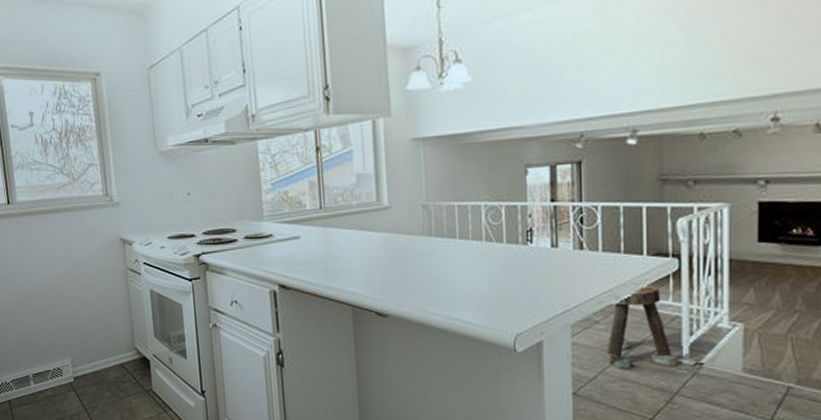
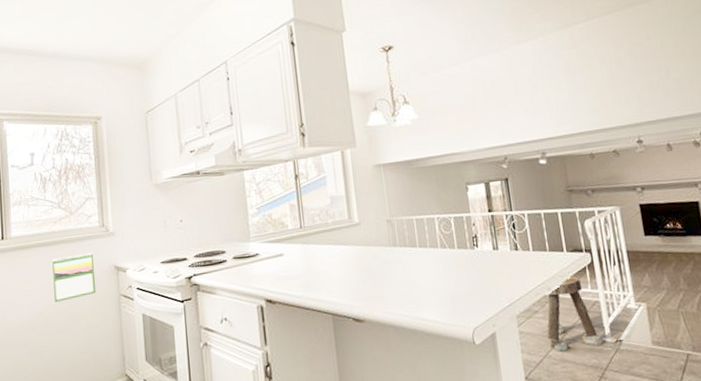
calendar: none [57,223,103,271] -> present [51,253,97,302]

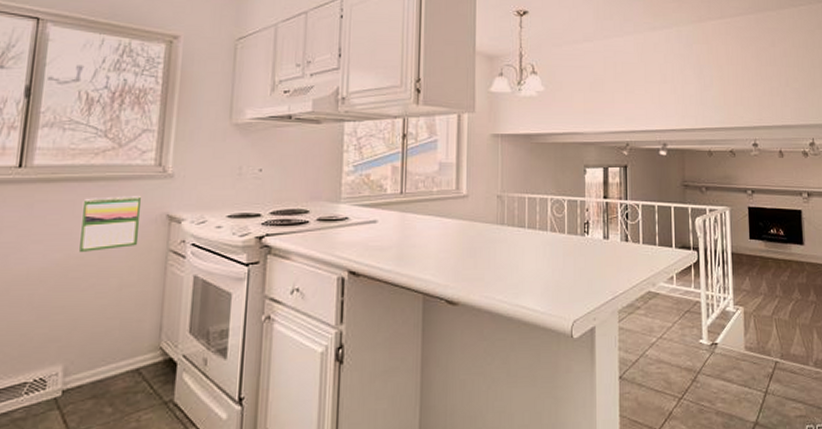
stool: present [546,277,603,353] -> none [645,274,699,353]

